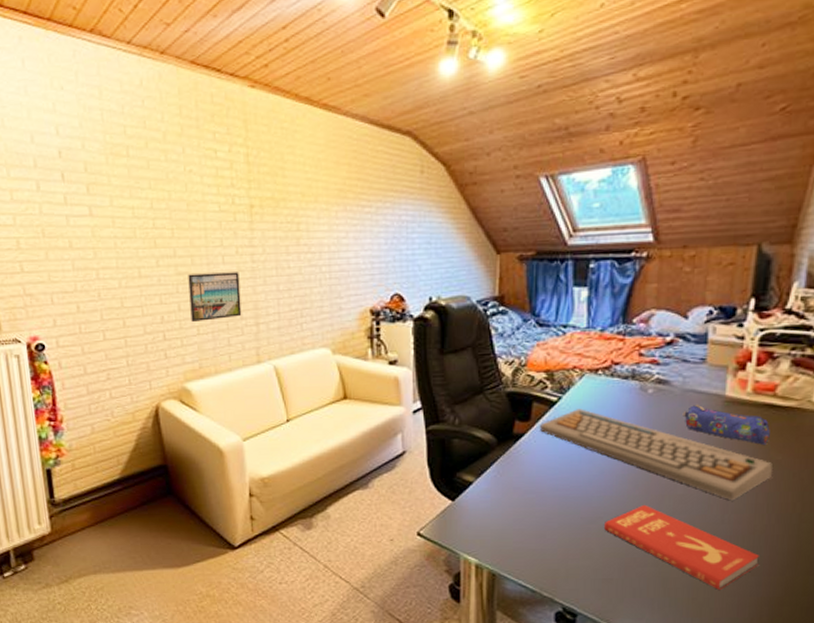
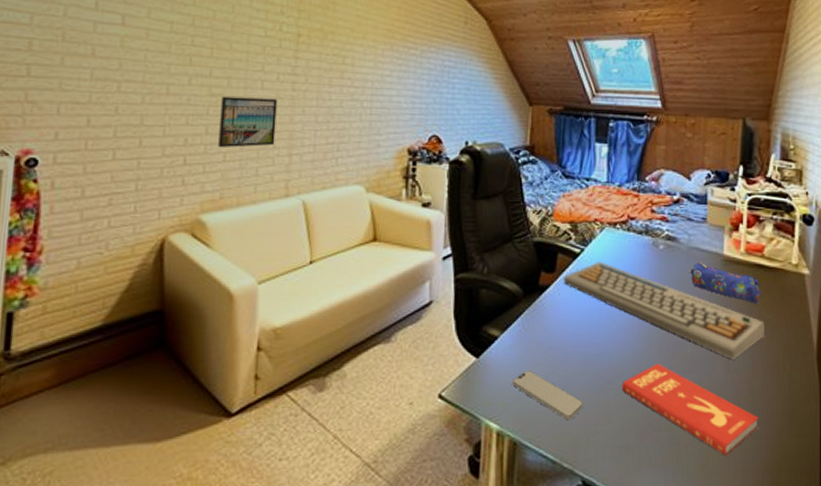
smartphone: none [489,512,563,556] -> present [512,371,584,421]

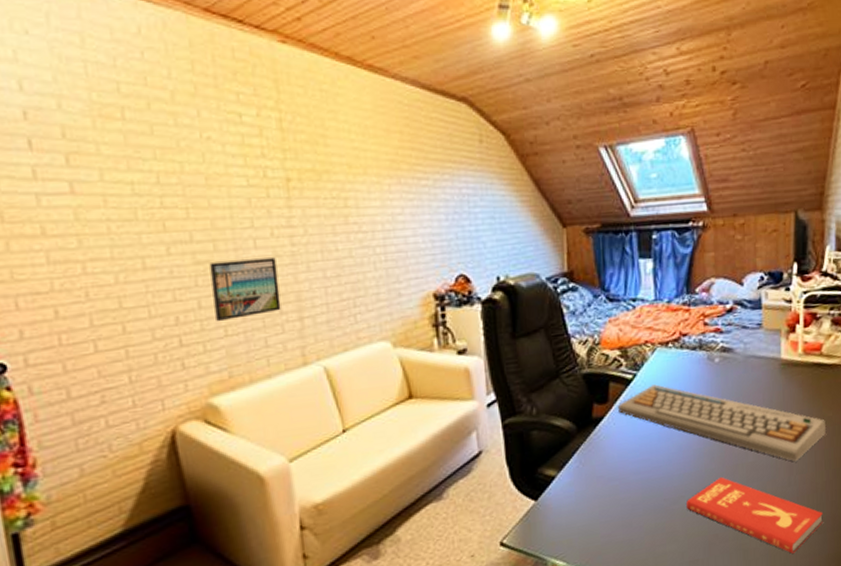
smartphone: present [512,371,584,421] -> none [575,504,650,547]
pencil case: present [689,261,761,304] -> none [746,369,821,404]

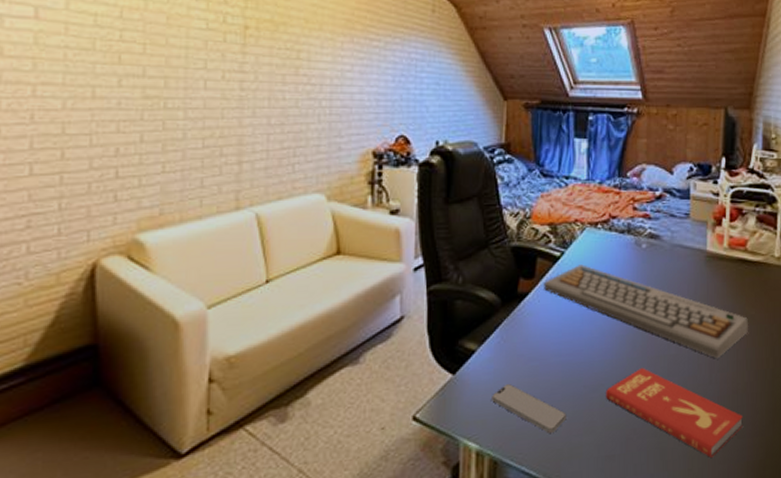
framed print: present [209,257,281,322] -> none [156,99,223,158]
smartphone: none [575,504,650,547] -> present [492,384,567,434]

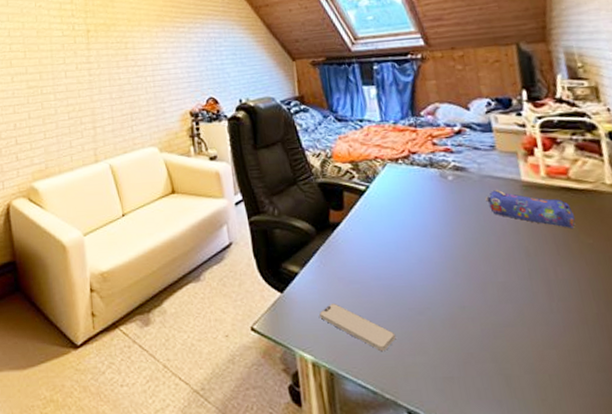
keyboard: present [544,264,748,359] -> none [353,197,588,288]
book: present [606,367,743,458] -> none [433,293,602,389]
pencil case: none [672,259,744,300] -> present [485,189,576,228]

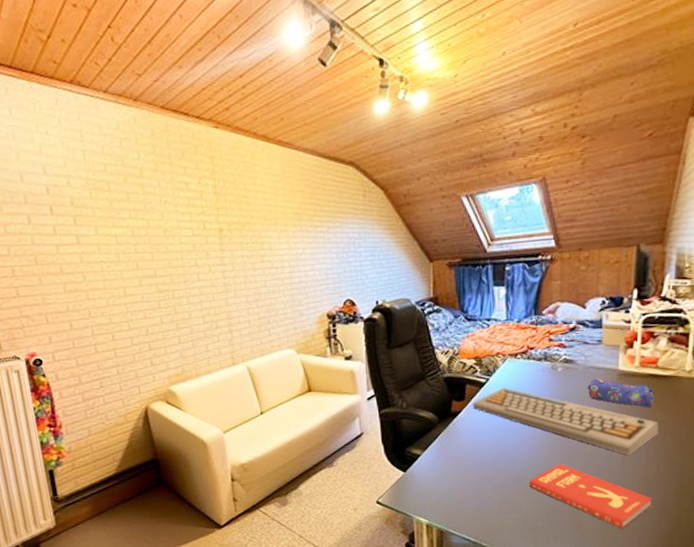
smartphone: present [319,304,396,352] -> none [436,478,497,513]
keyboard: none [353,197,588,288] -> present [473,387,658,455]
book: none [433,293,602,389] -> present [529,463,652,529]

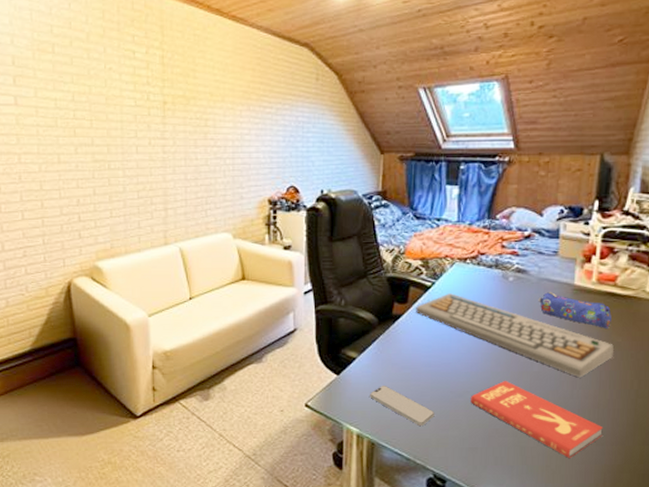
smartphone: none [436,478,497,513] -> present [370,386,435,427]

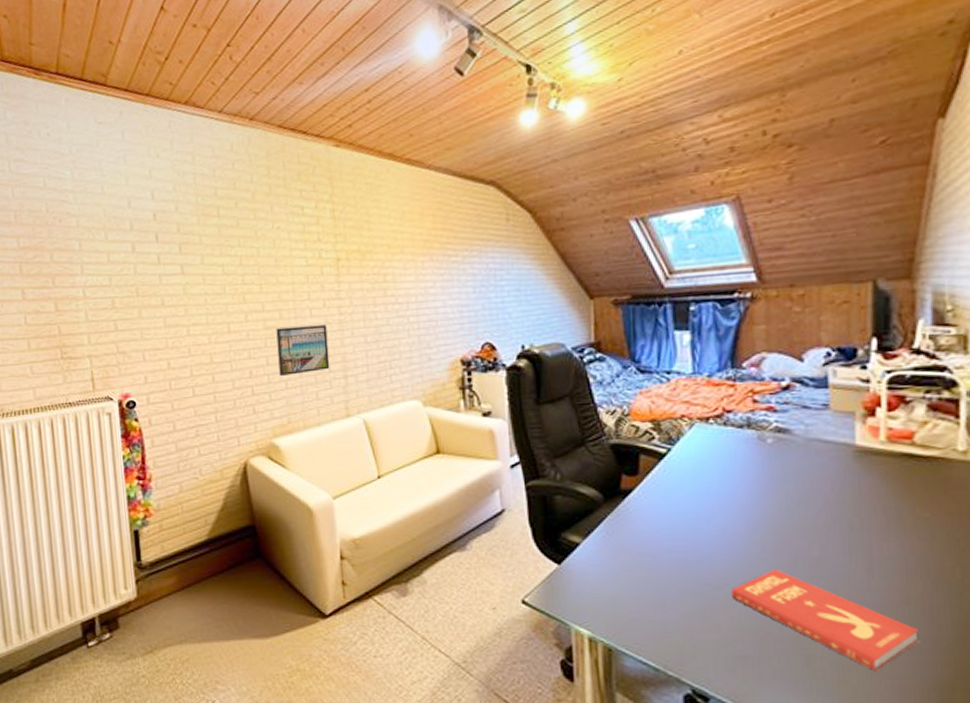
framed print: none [104,161,152,206] -> present [276,324,330,377]
smartphone: present [370,386,435,427] -> none [601,577,686,628]
keyboard: present [416,293,614,378] -> none [650,461,921,565]
pencil case: present [538,291,612,328] -> none [808,454,913,500]

